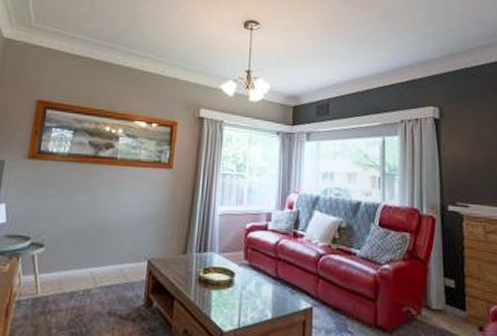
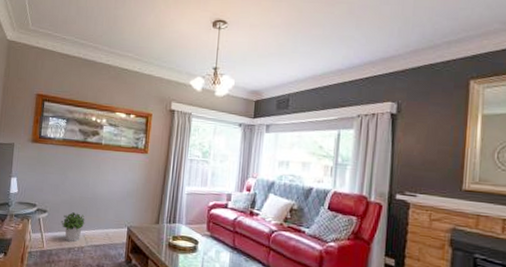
potted plant: none [62,245,94,283] -> present [61,212,85,242]

